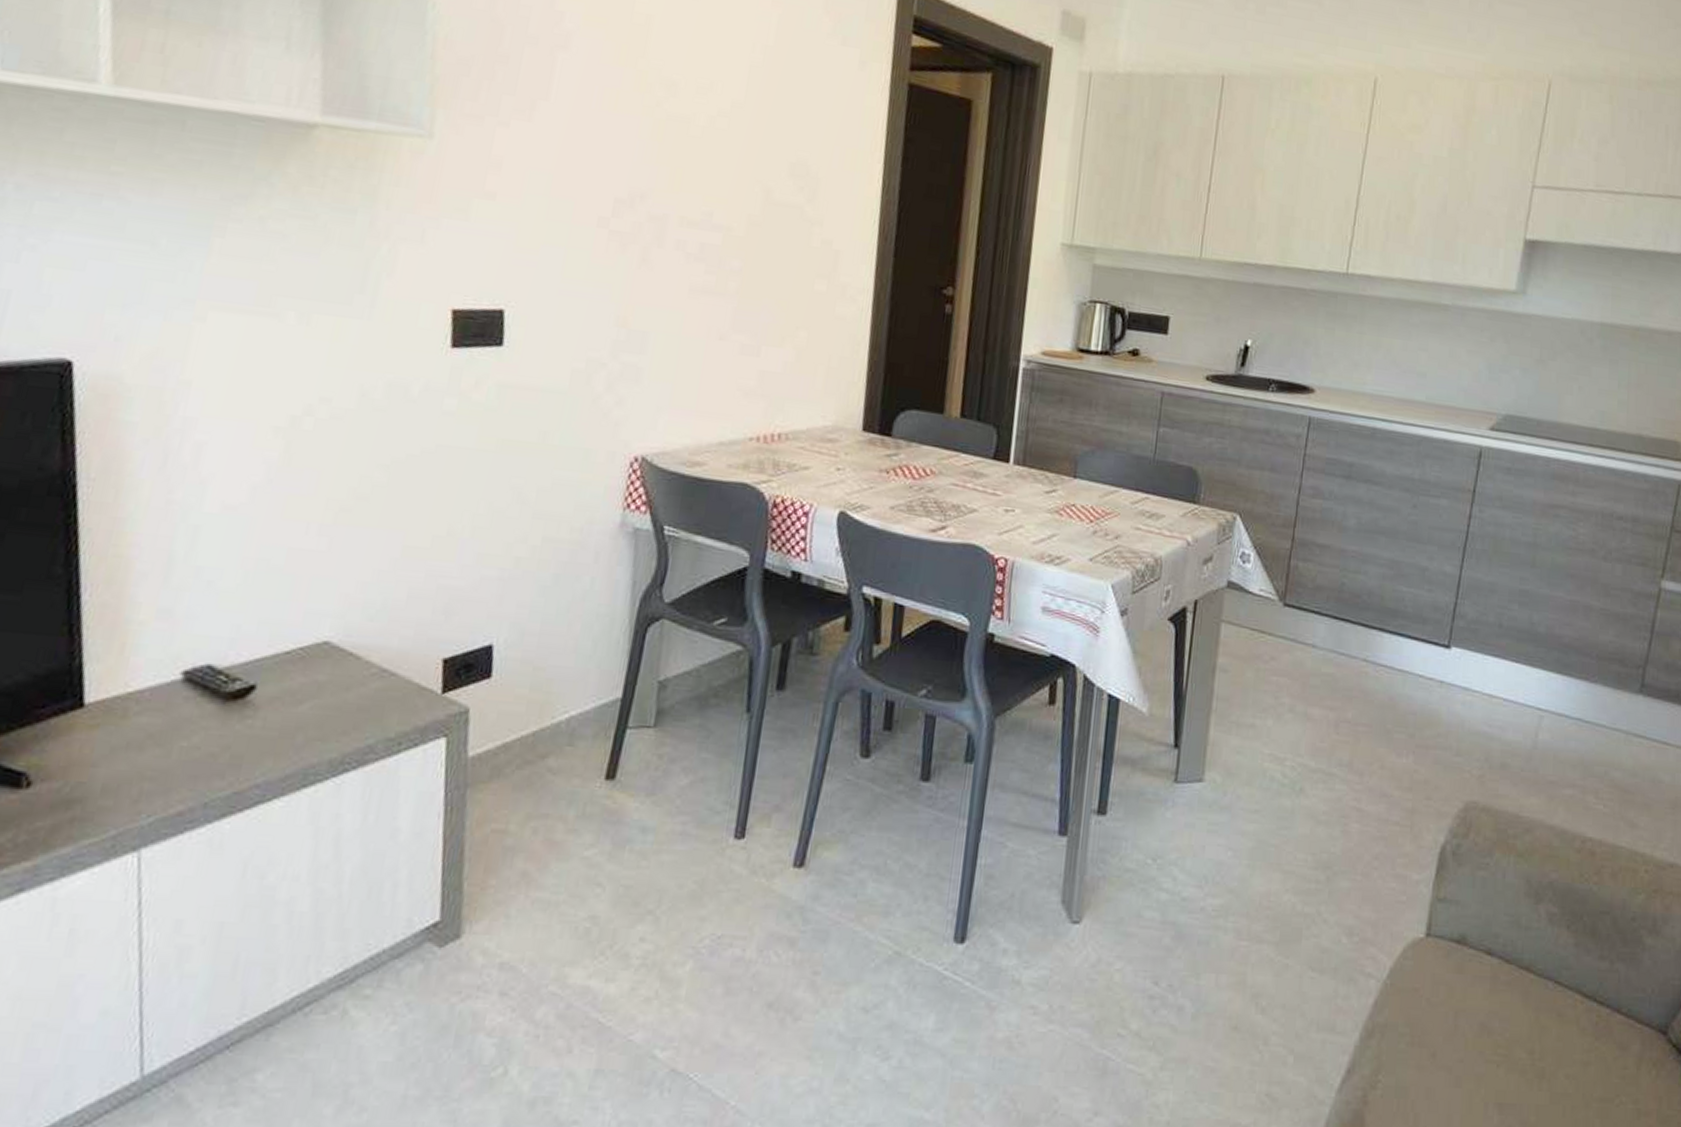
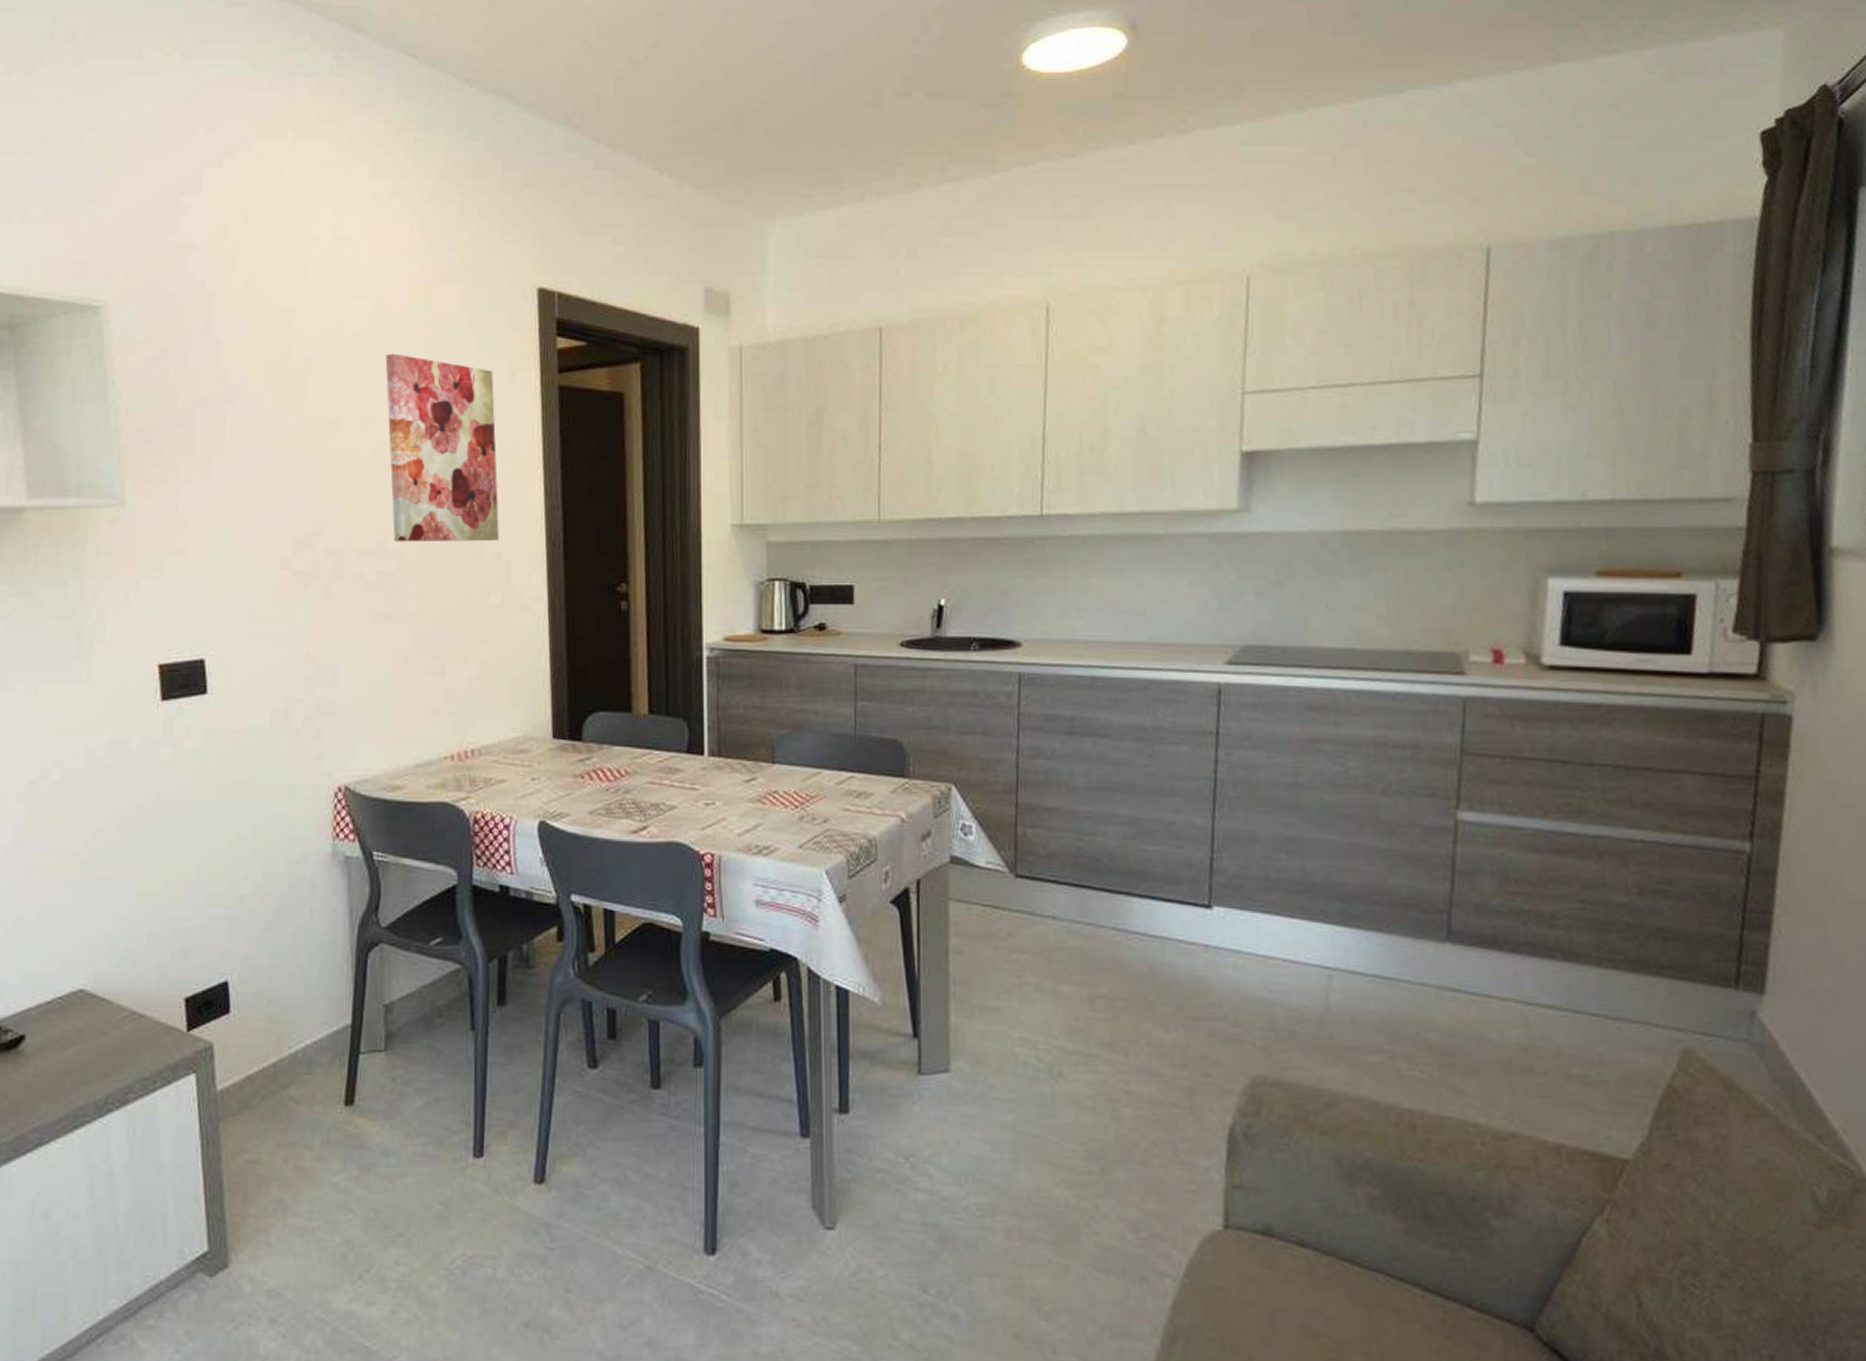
wall art: none [721,23,844,228] -> present [385,353,499,542]

